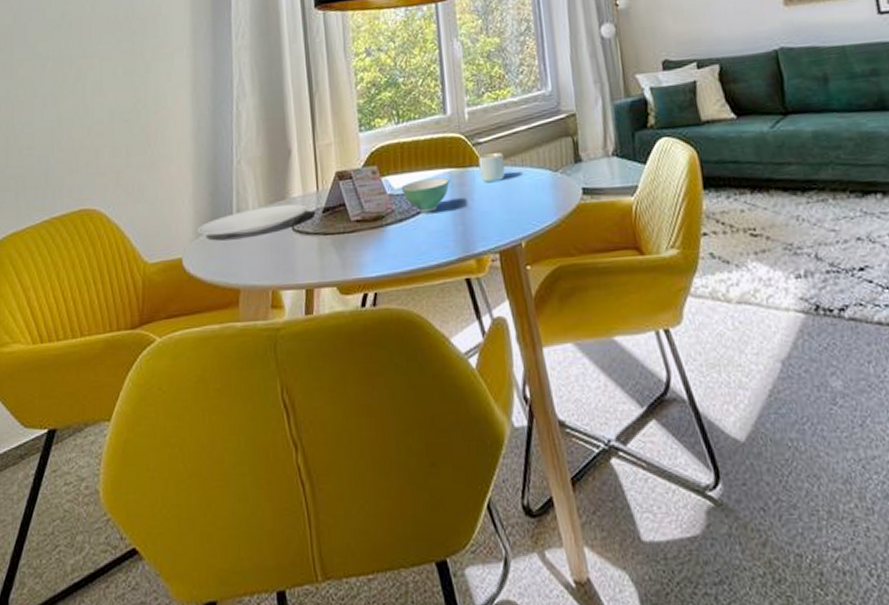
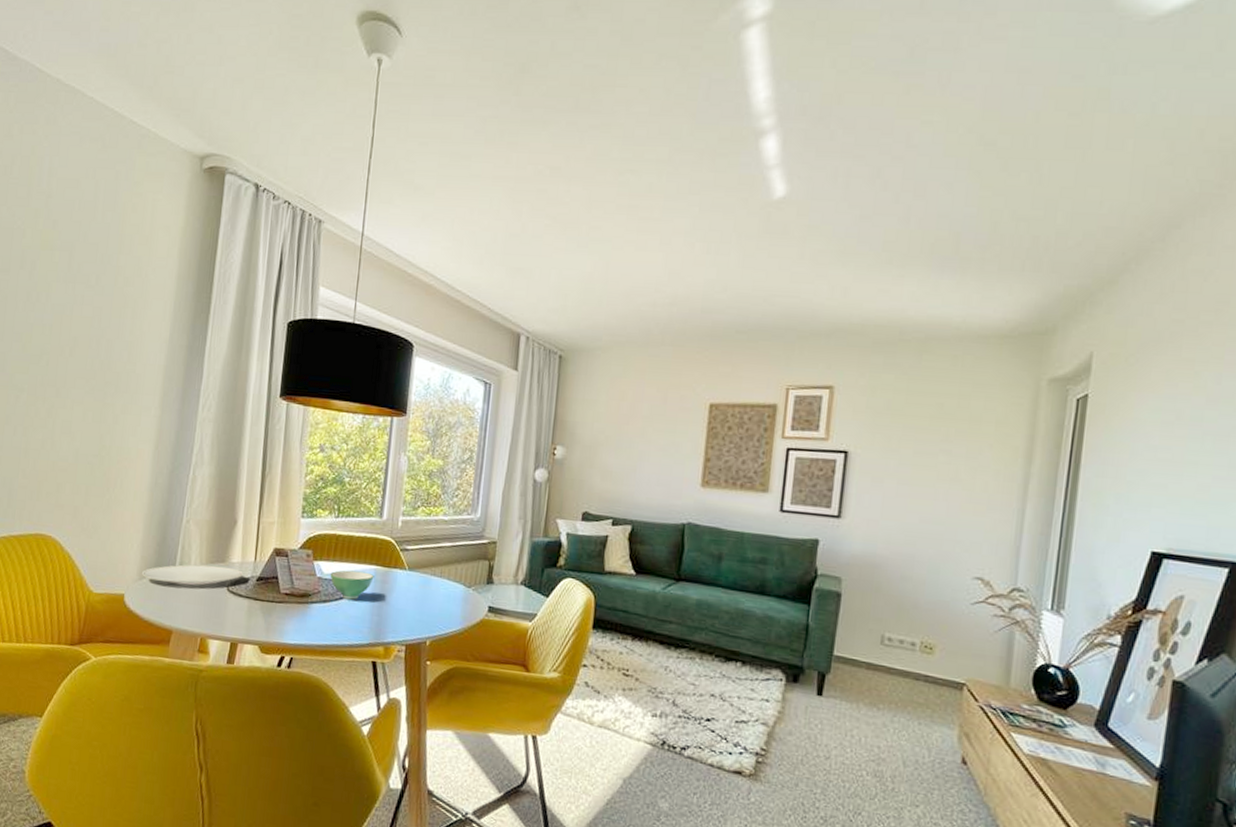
cup: present [478,153,506,183] -> none [402,560,426,586]

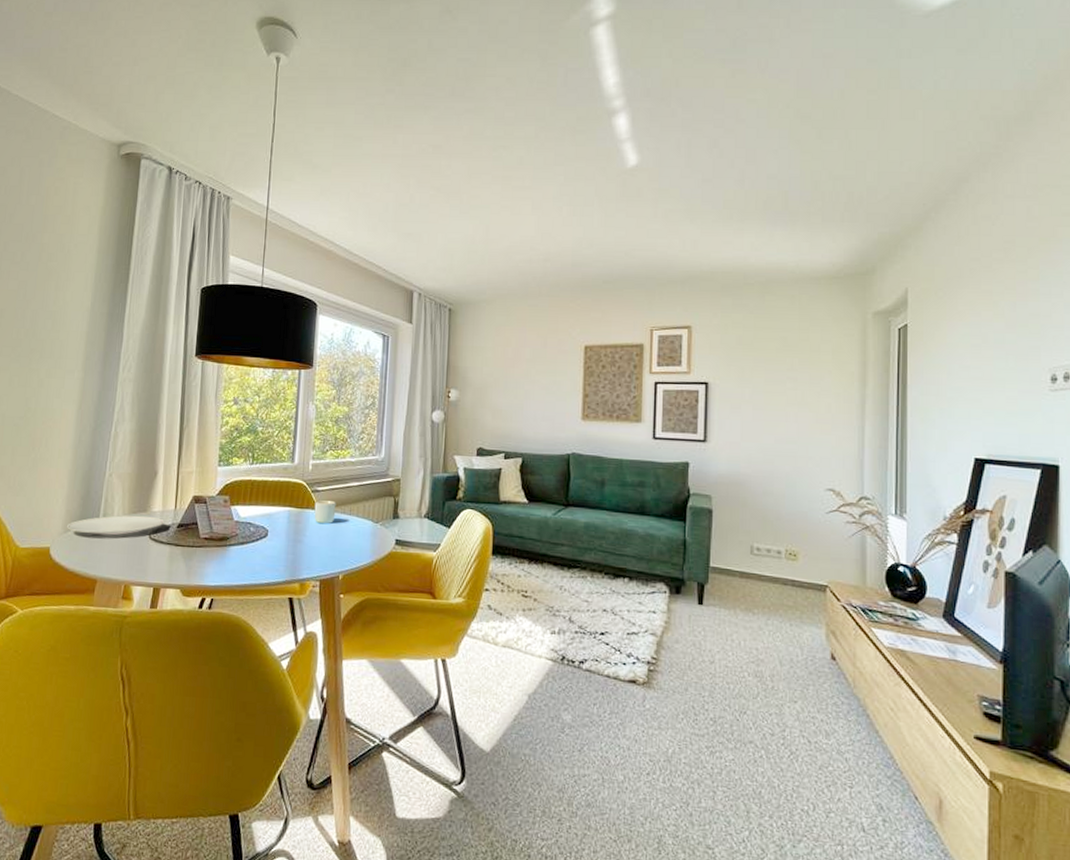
bowl: present [330,570,374,600] -> none [246,513,288,541]
cup: none [402,560,426,586] -> present [314,500,336,524]

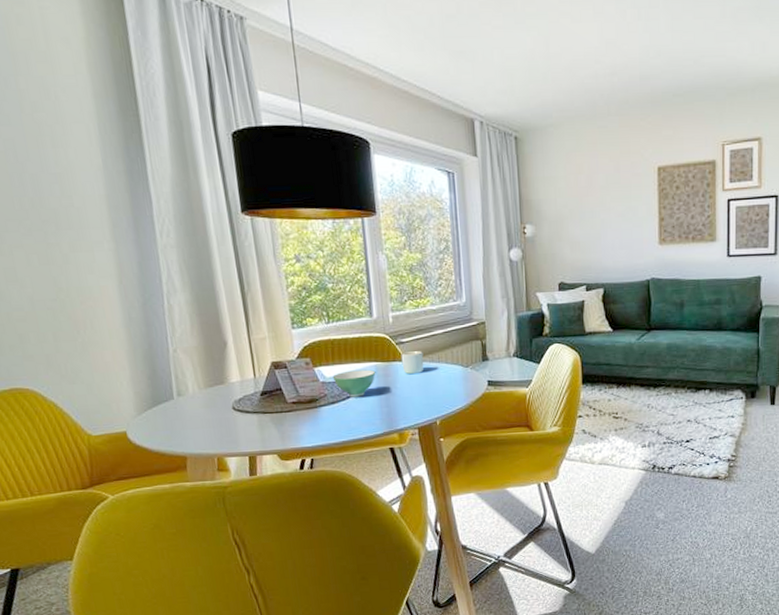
plate: present [66,515,164,536] -> none [138,387,246,413]
bowl: none [246,513,288,541] -> present [332,369,376,397]

